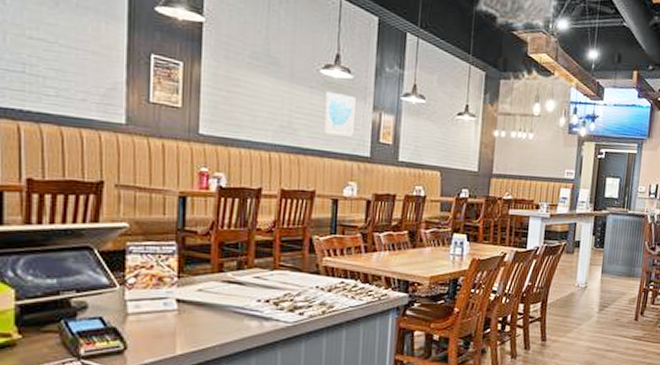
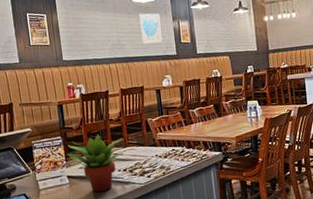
succulent plant: none [180,245,272,328] -> present [66,133,124,193]

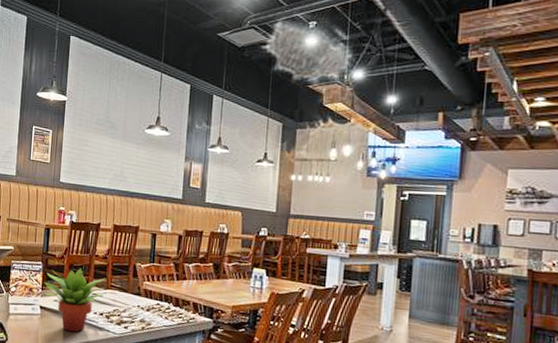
wall art: present [139,13,163,45] -> none [147,146,171,183]

